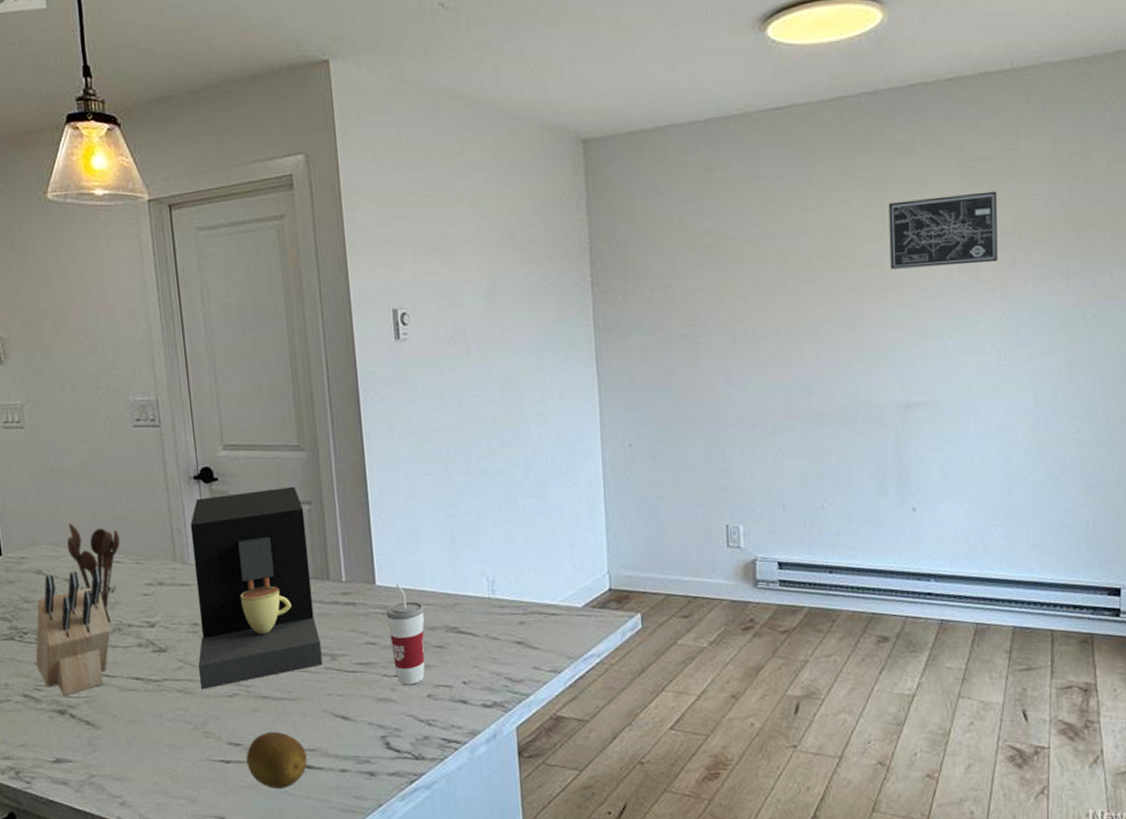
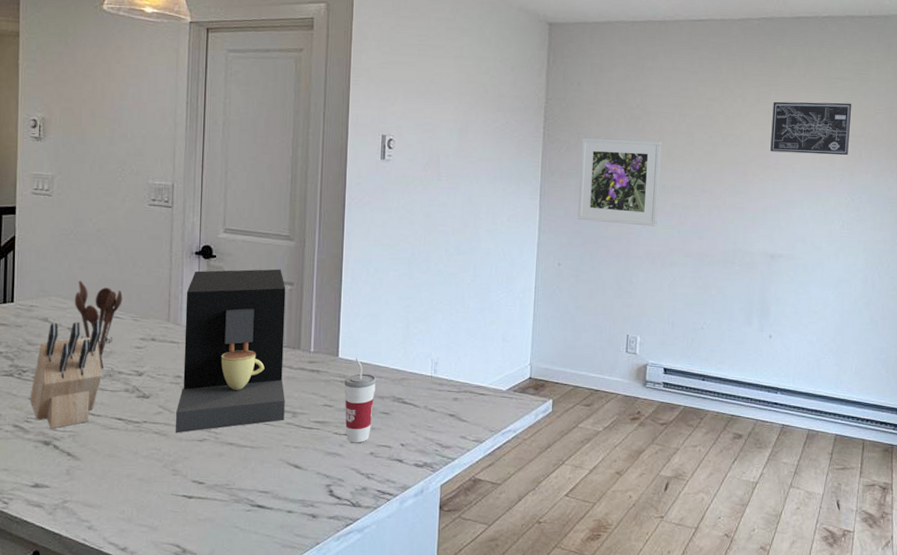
fruit: present [246,731,308,789] -> none [206,473,260,524]
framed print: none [641,274,750,387] -> present [578,137,662,227]

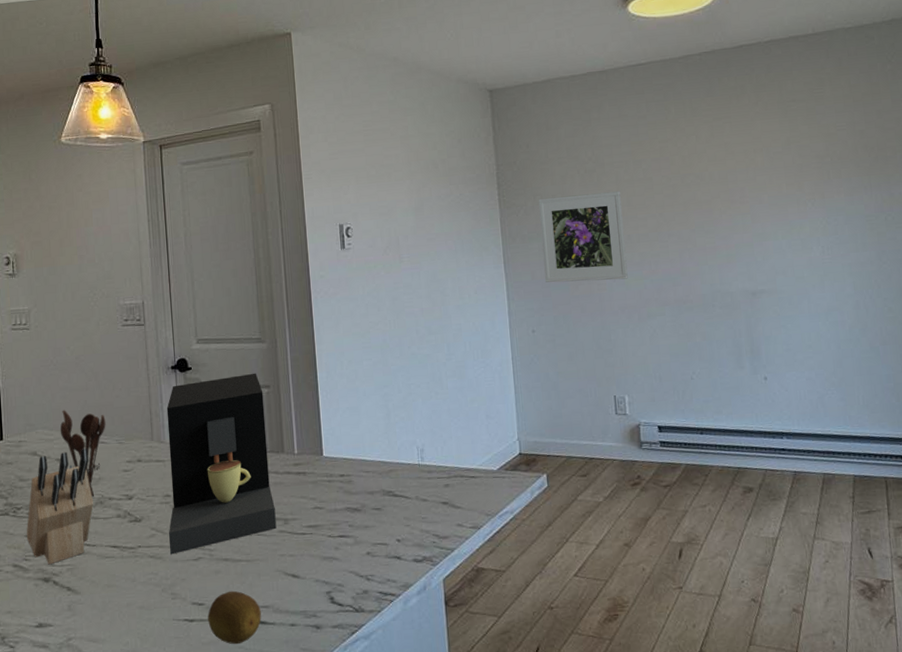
fruit: none [206,473,260,524] -> present [207,590,262,645]
cup: present [344,358,377,443] -> none [331,454,365,545]
wall art: present [770,101,851,156] -> none [728,124,816,186]

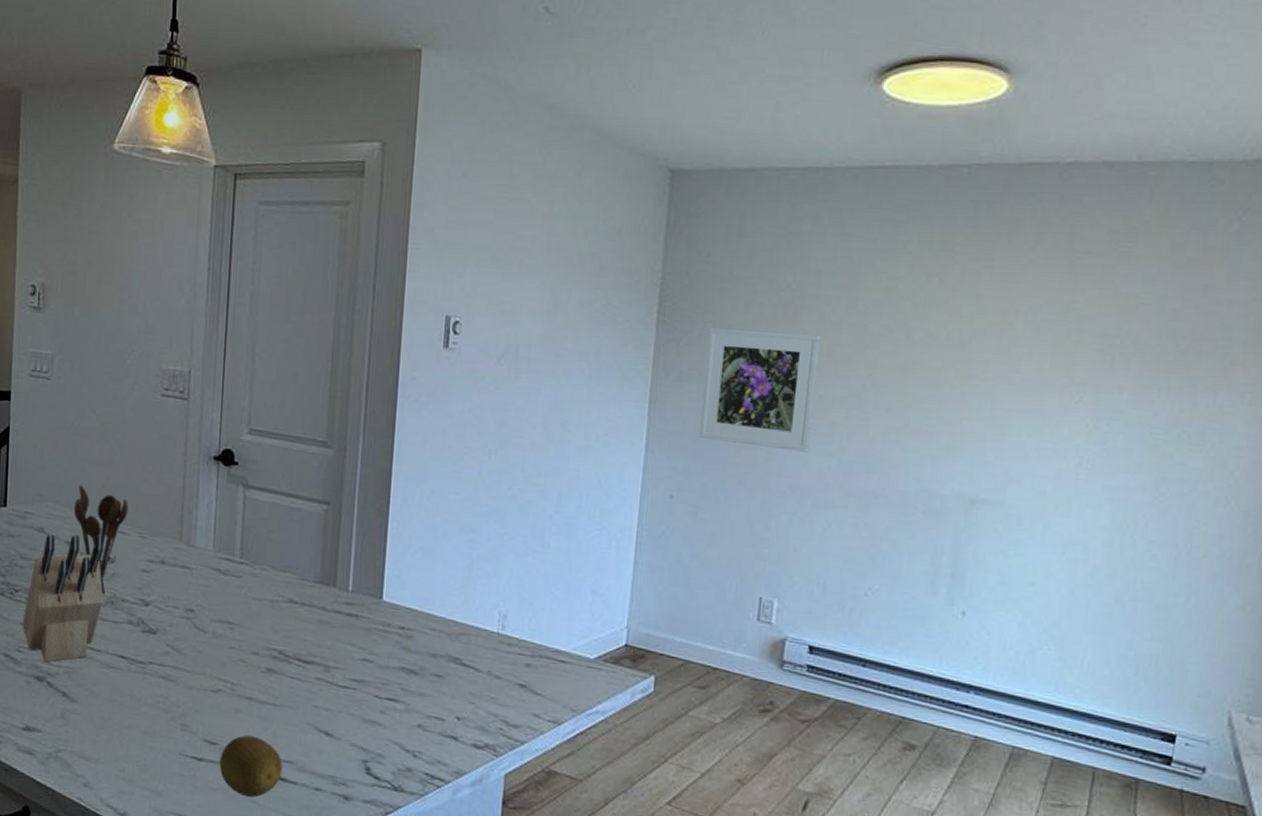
coffee maker: present [166,373,277,555] -> none [186,480,321,680]

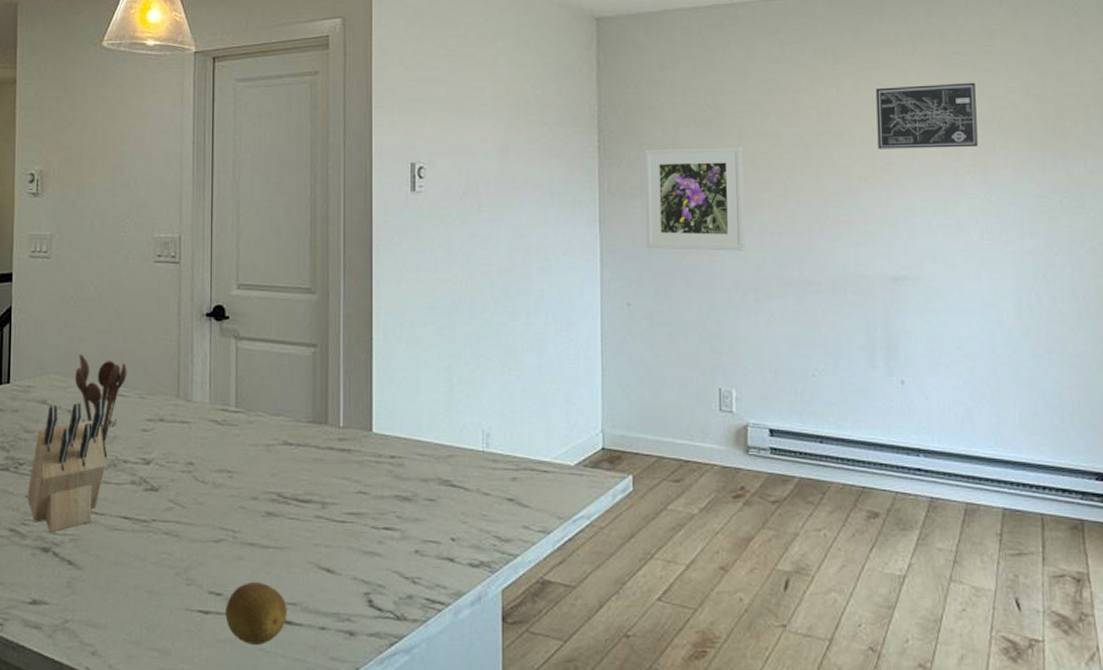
wall art: none [977,283,1103,364] -> present [876,82,978,149]

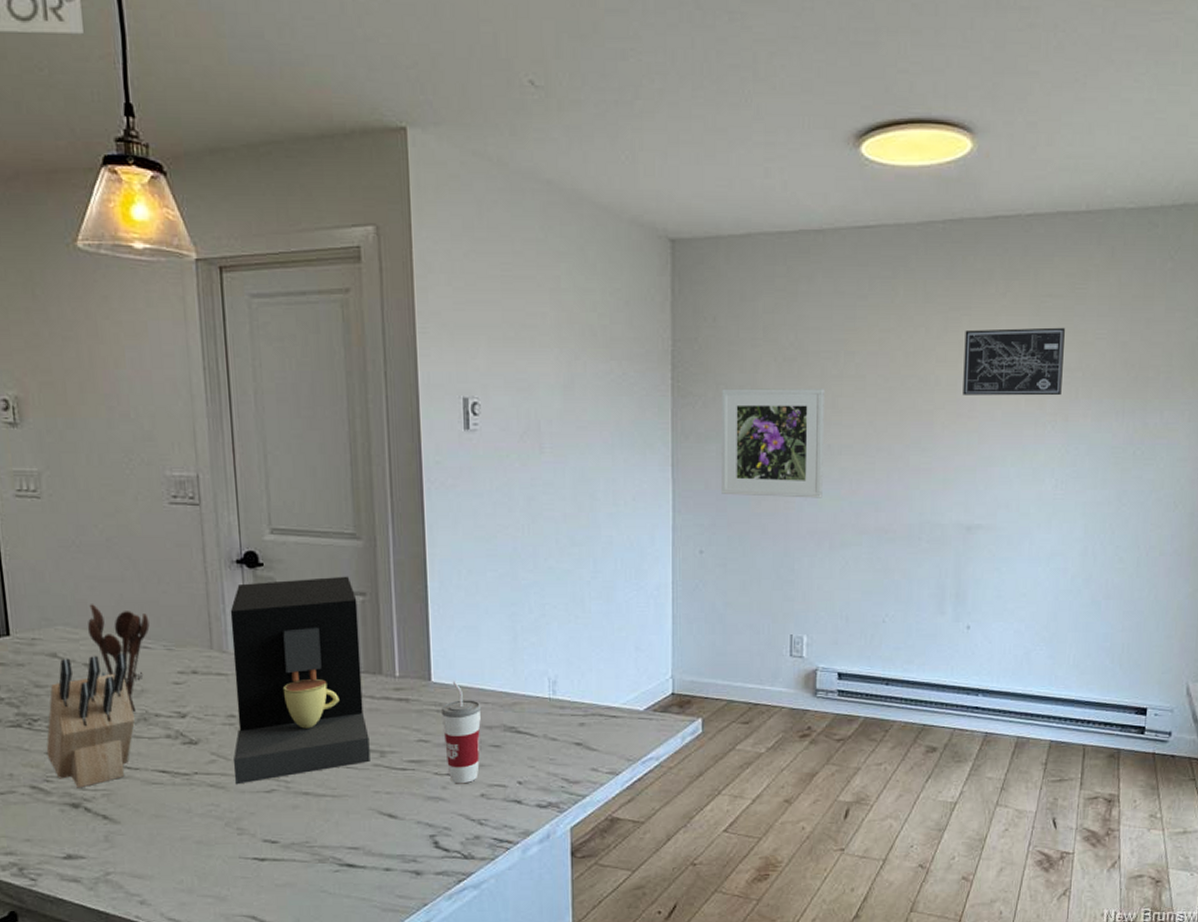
coffee maker: none [189,328,312,533] -> present [230,576,370,785]
fruit: present [225,581,287,646] -> none [282,828,349,888]
cup: none [380,432,418,539] -> present [440,681,482,784]

